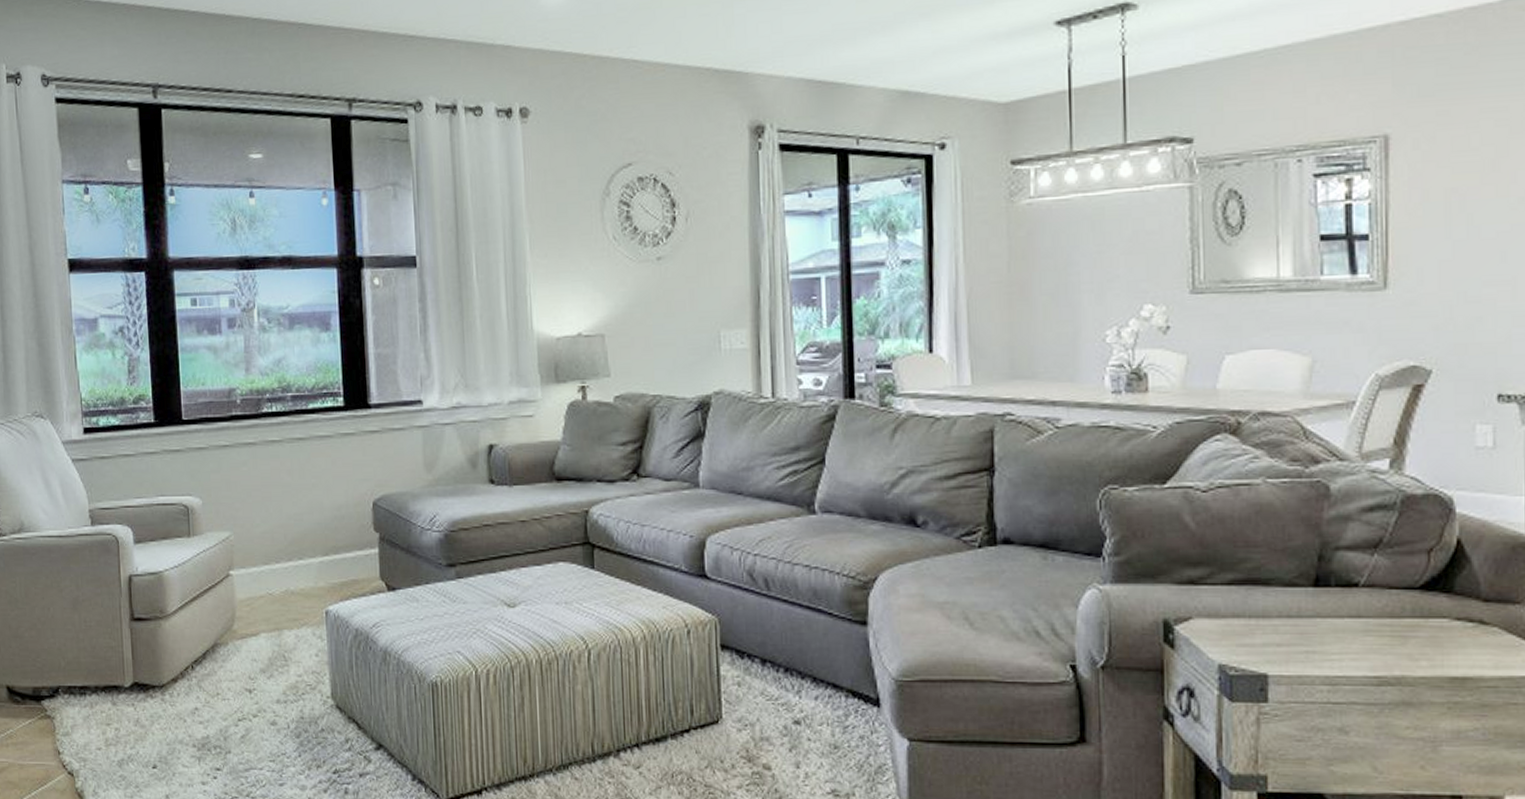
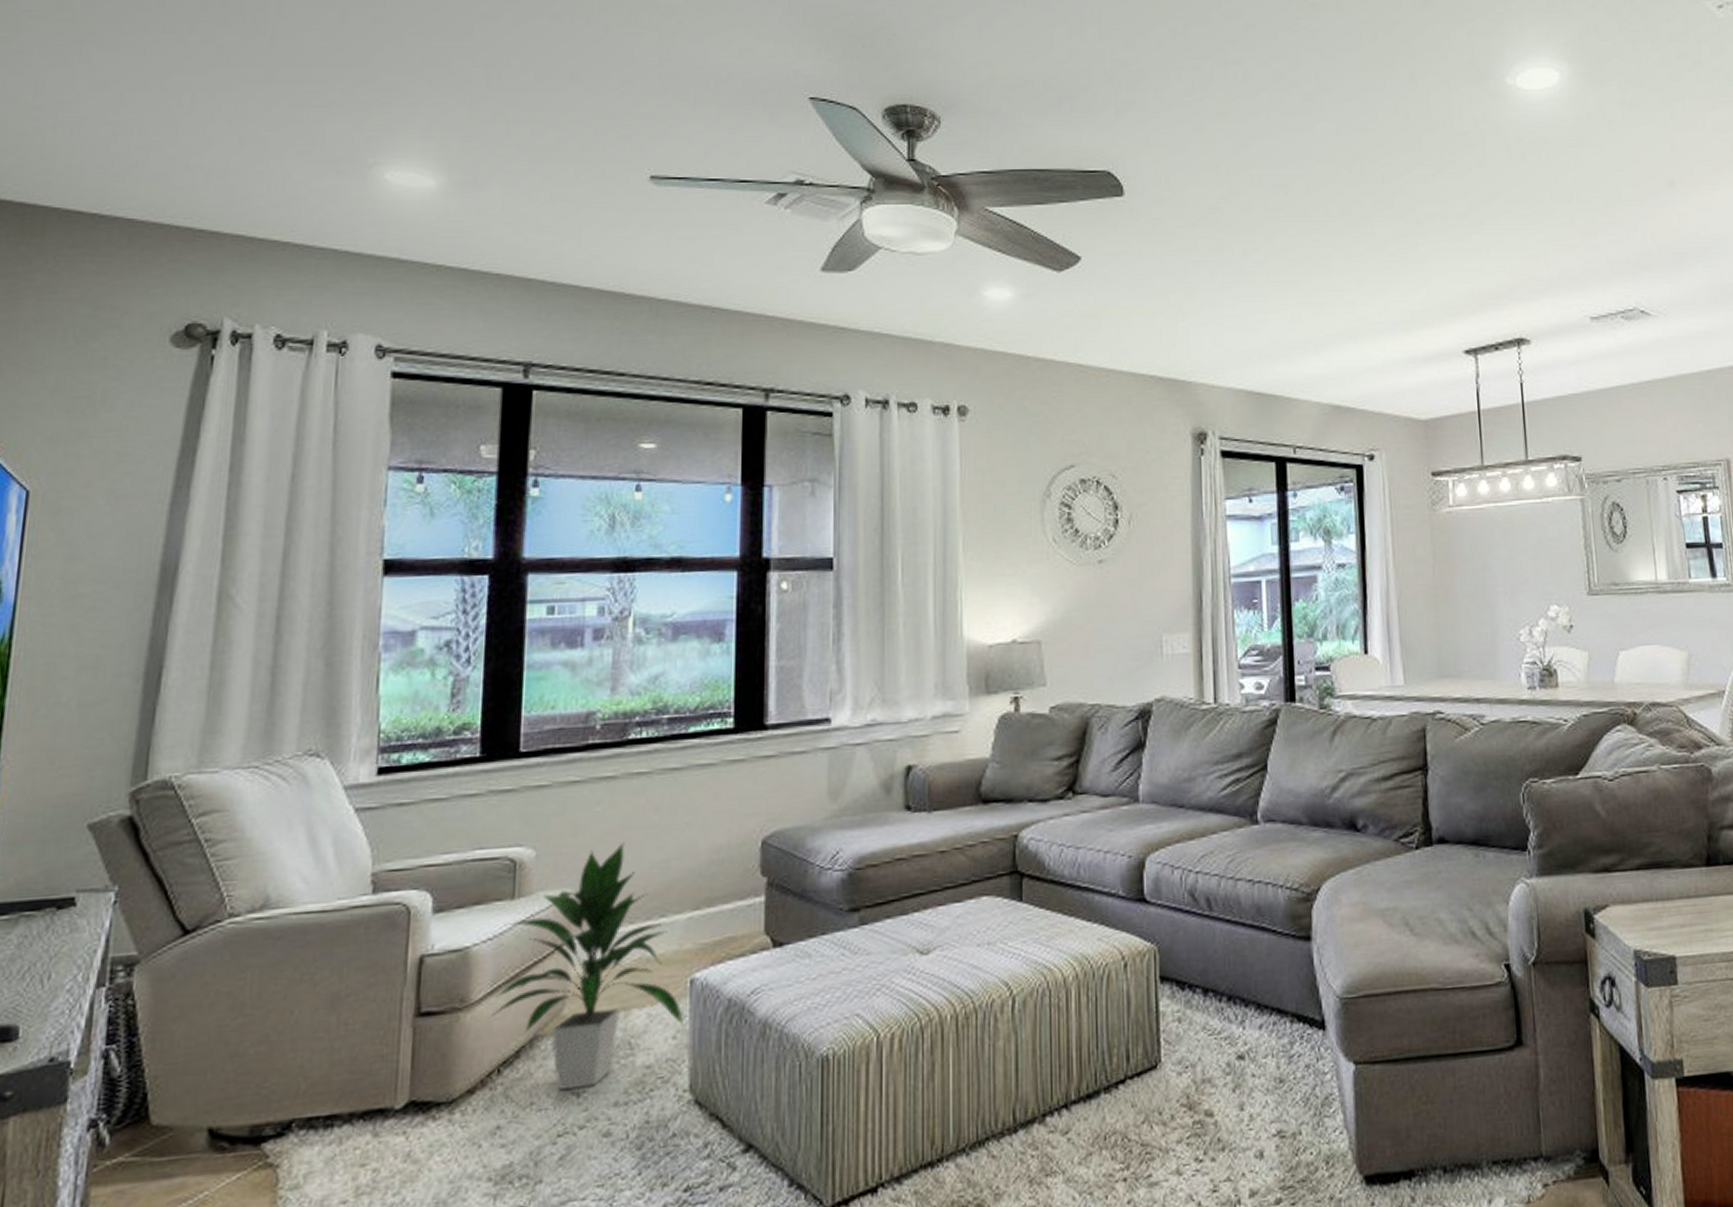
indoor plant: none [183,496,324,687] -> present [491,841,685,1090]

